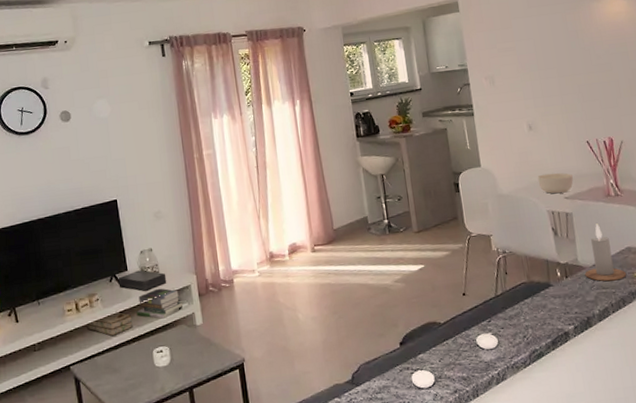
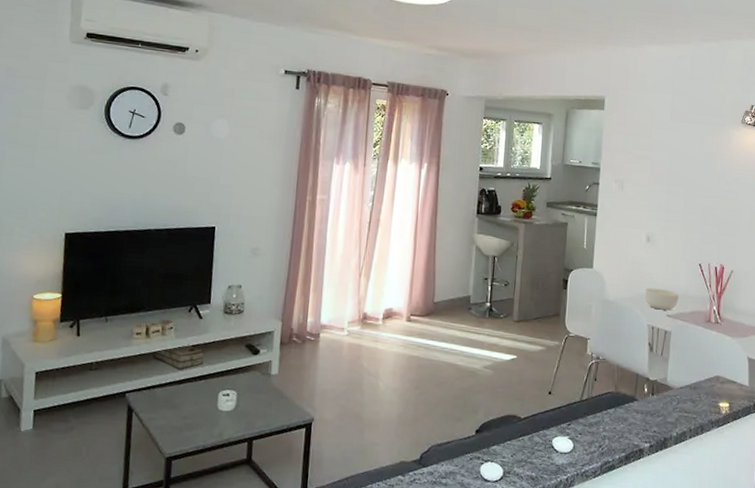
game console: present [118,270,167,292] -> none [197,305,250,330]
books: present [136,288,182,320] -> none [210,328,261,362]
candle: present [585,223,627,282] -> none [671,347,711,407]

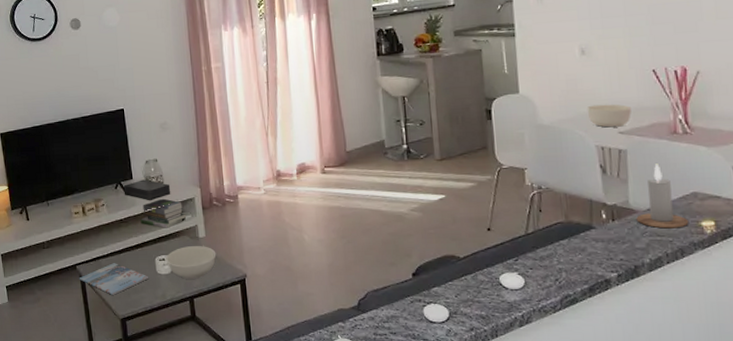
magazine: none [126,394,208,431] -> present [79,263,149,296]
decorative box: present [153,344,205,370] -> none [92,217,137,241]
game console: none [197,305,250,330] -> present [123,179,171,201]
books: none [210,328,261,362] -> present [140,198,186,230]
bowl: none [230,382,286,419] -> present [166,245,217,279]
candle: none [671,347,711,407] -> present [636,163,689,229]

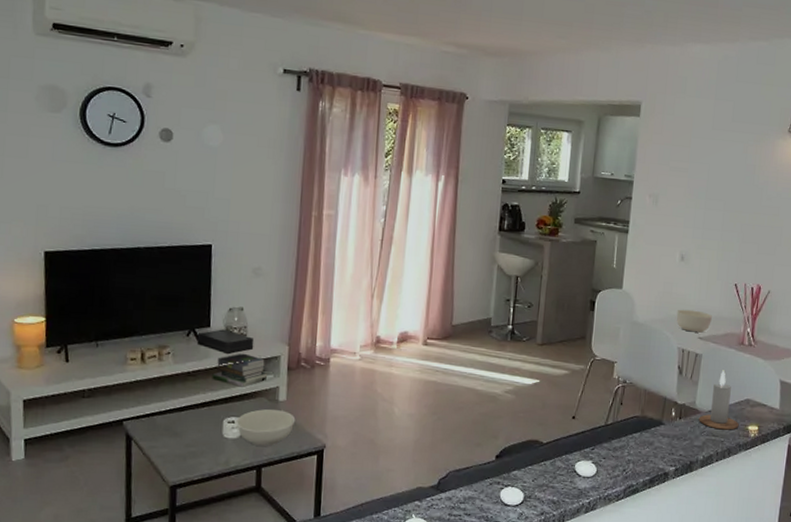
magazine: present [79,263,149,296] -> none [124,421,213,459]

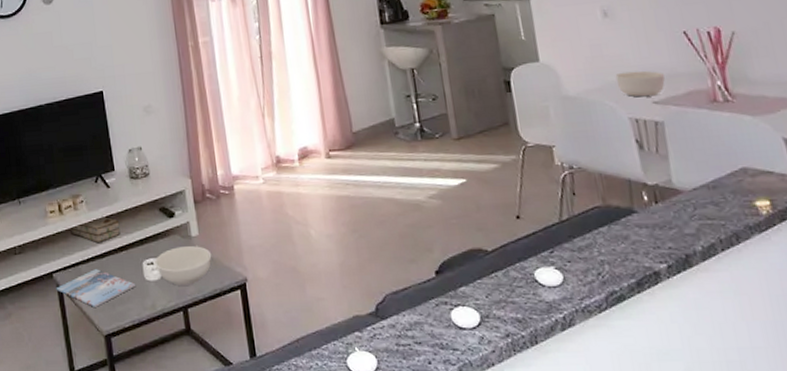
magazine: none [124,421,213,459] -> present [56,269,136,309]
decorative box: none [150,369,206,397] -> present [70,215,121,244]
game console: present [196,329,254,355] -> none [104,171,158,196]
books: present [212,353,267,388] -> none [124,192,176,228]
candle: present [698,370,739,430] -> none [682,136,742,211]

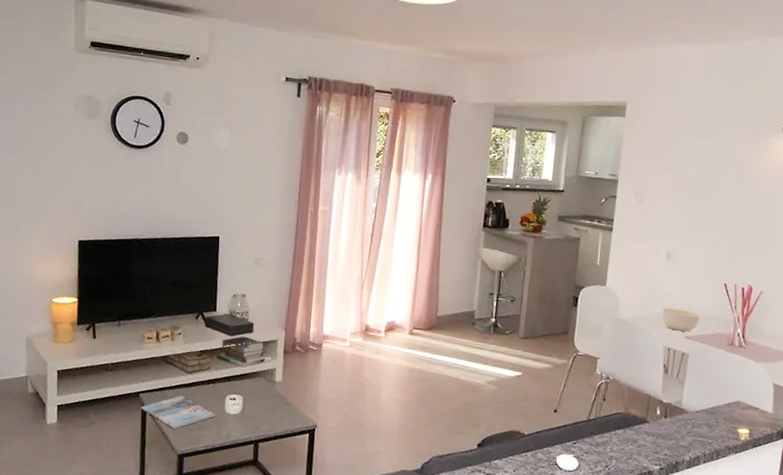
game console: none [104,171,158,196] -> present [204,313,255,337]
books: none [124,192,176,228] -> present [217,336,265,369]
bowl: present [154,245,212,286] -> none [237,388,290,423]

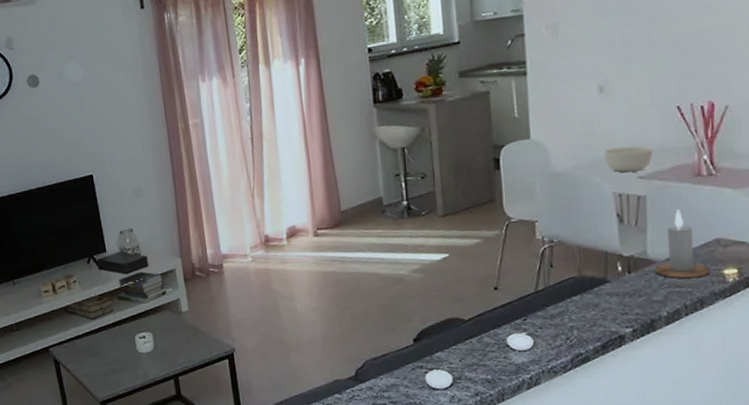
magazine: present [140,396,216,430] -> none [52,343,129,378]
candle: none [685,370,729,432] -> present [654,209,711,279]

